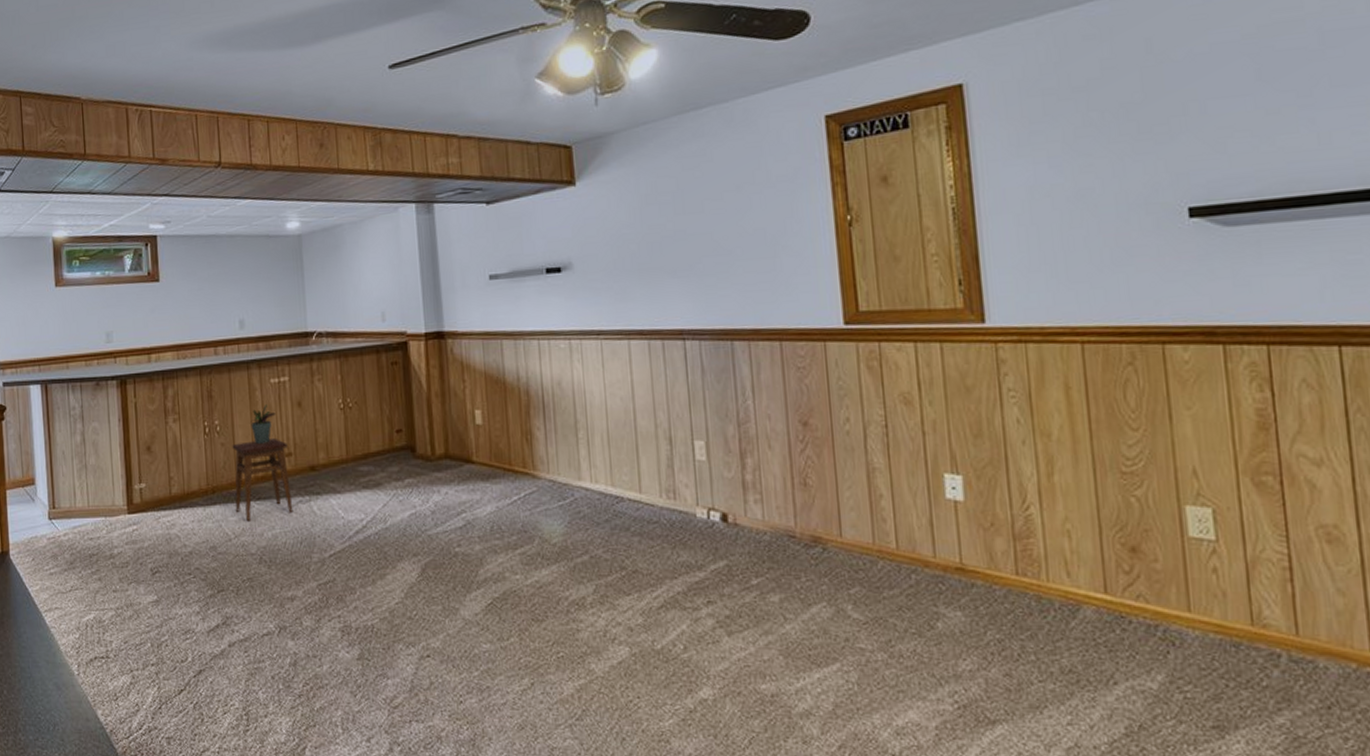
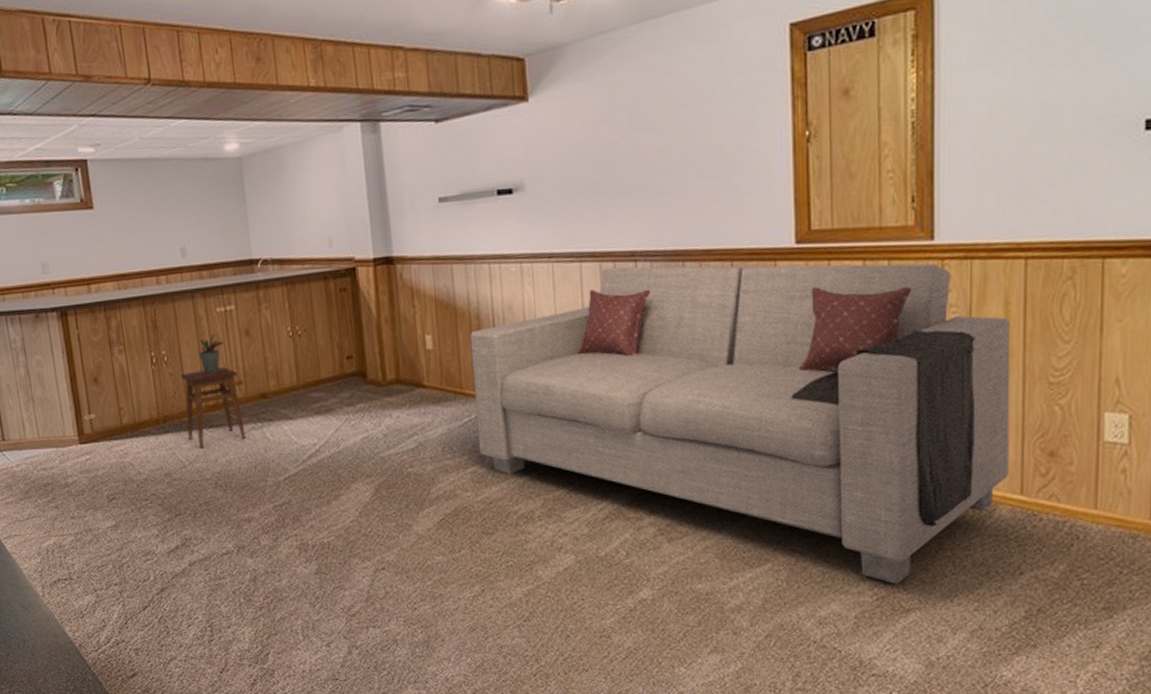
sofa: none [519,345,1089,691] -> present [469,263,1011,584]

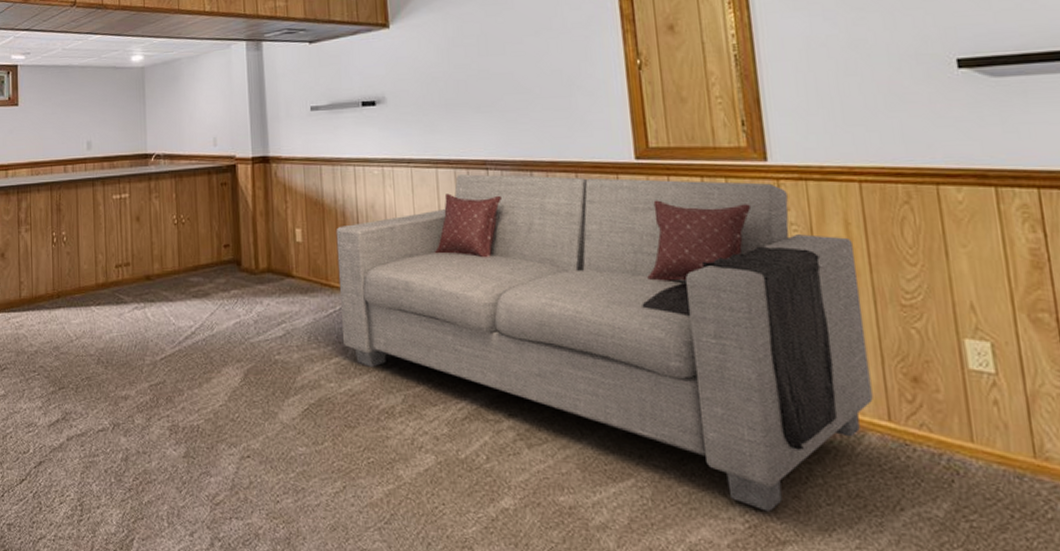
stool: present [181,366,246,449] -> none [77,248,129,325]
potted plant: present [198,334,224,373] -> none [94,218,117,254]

